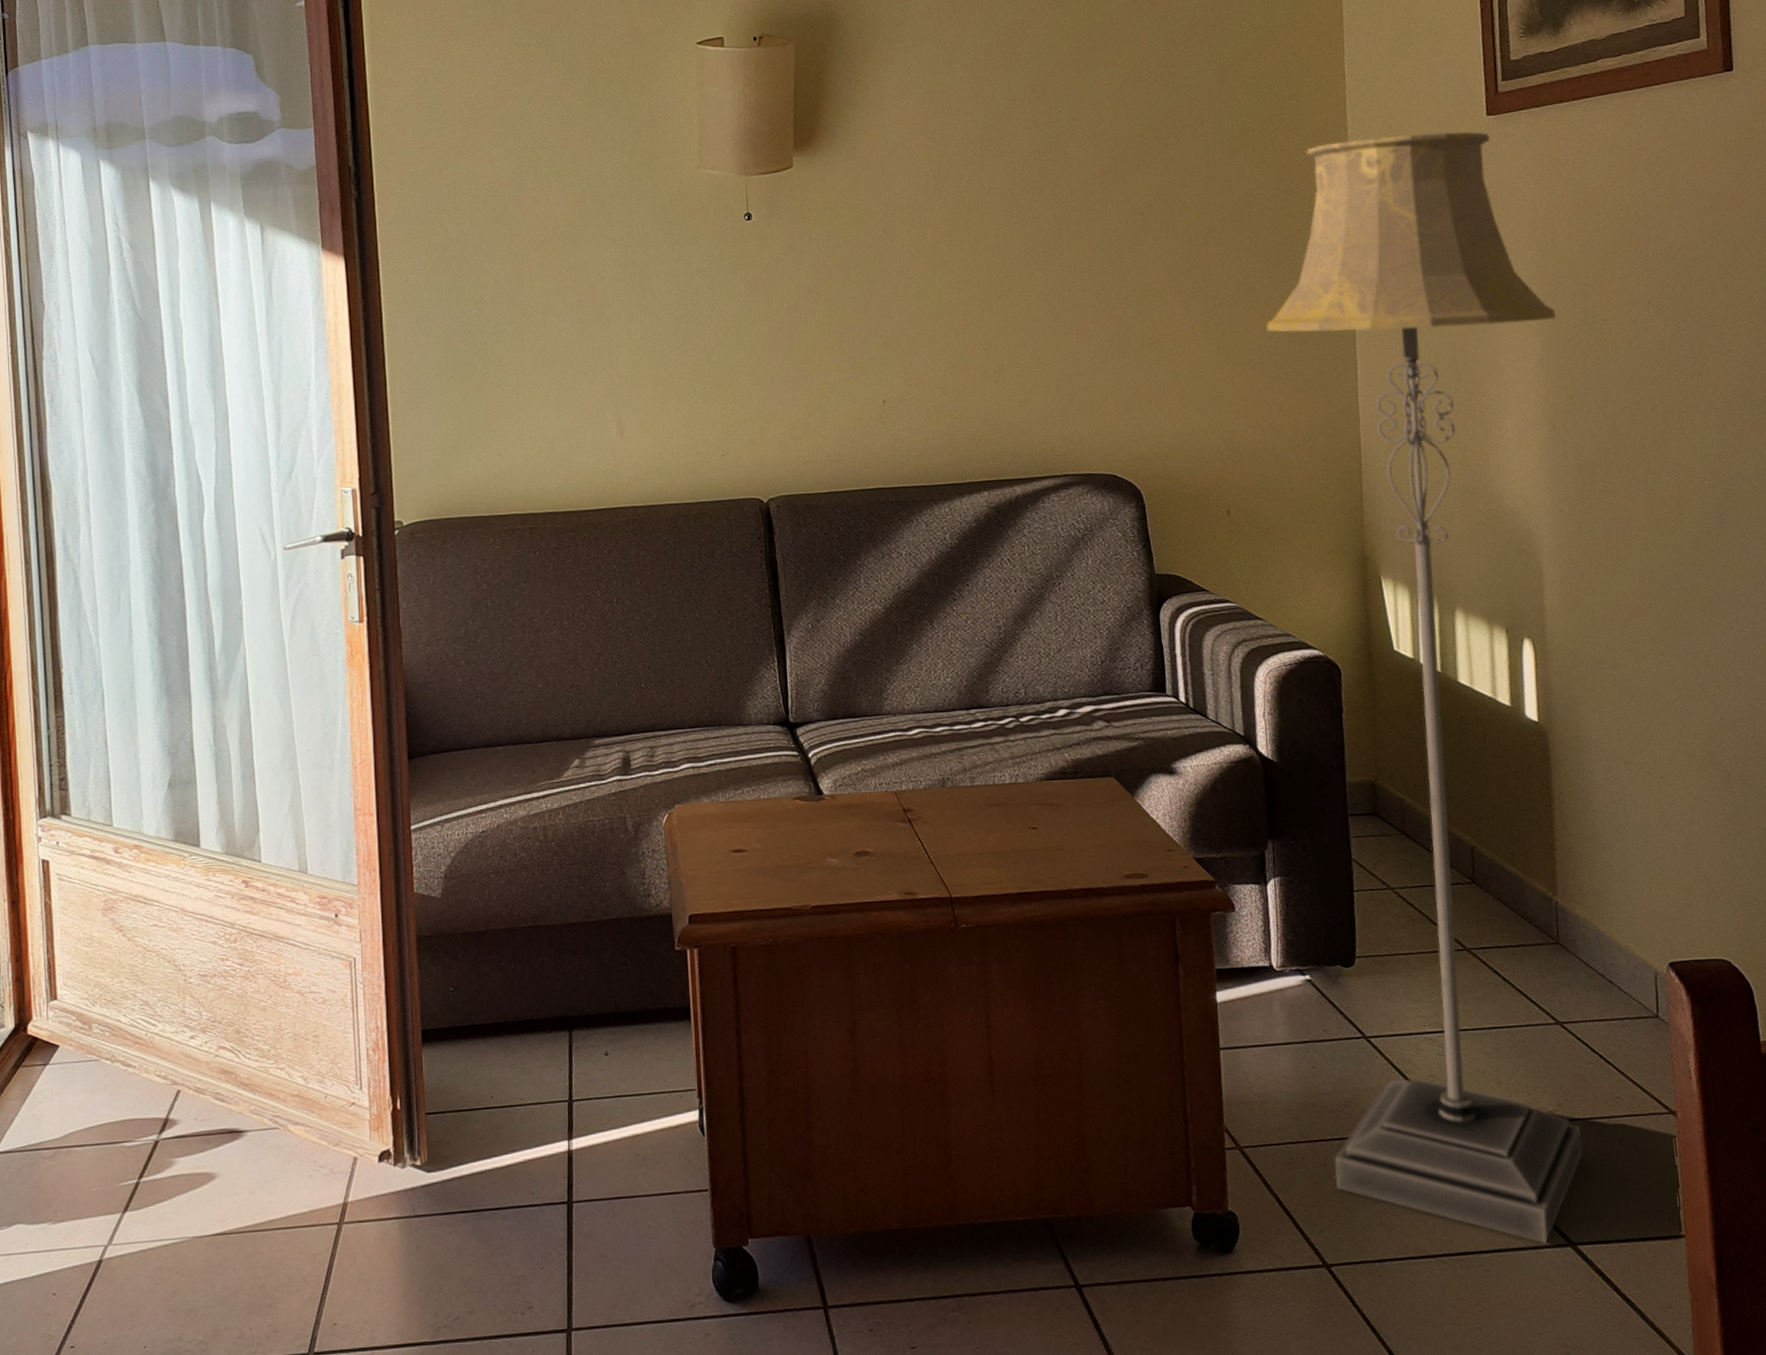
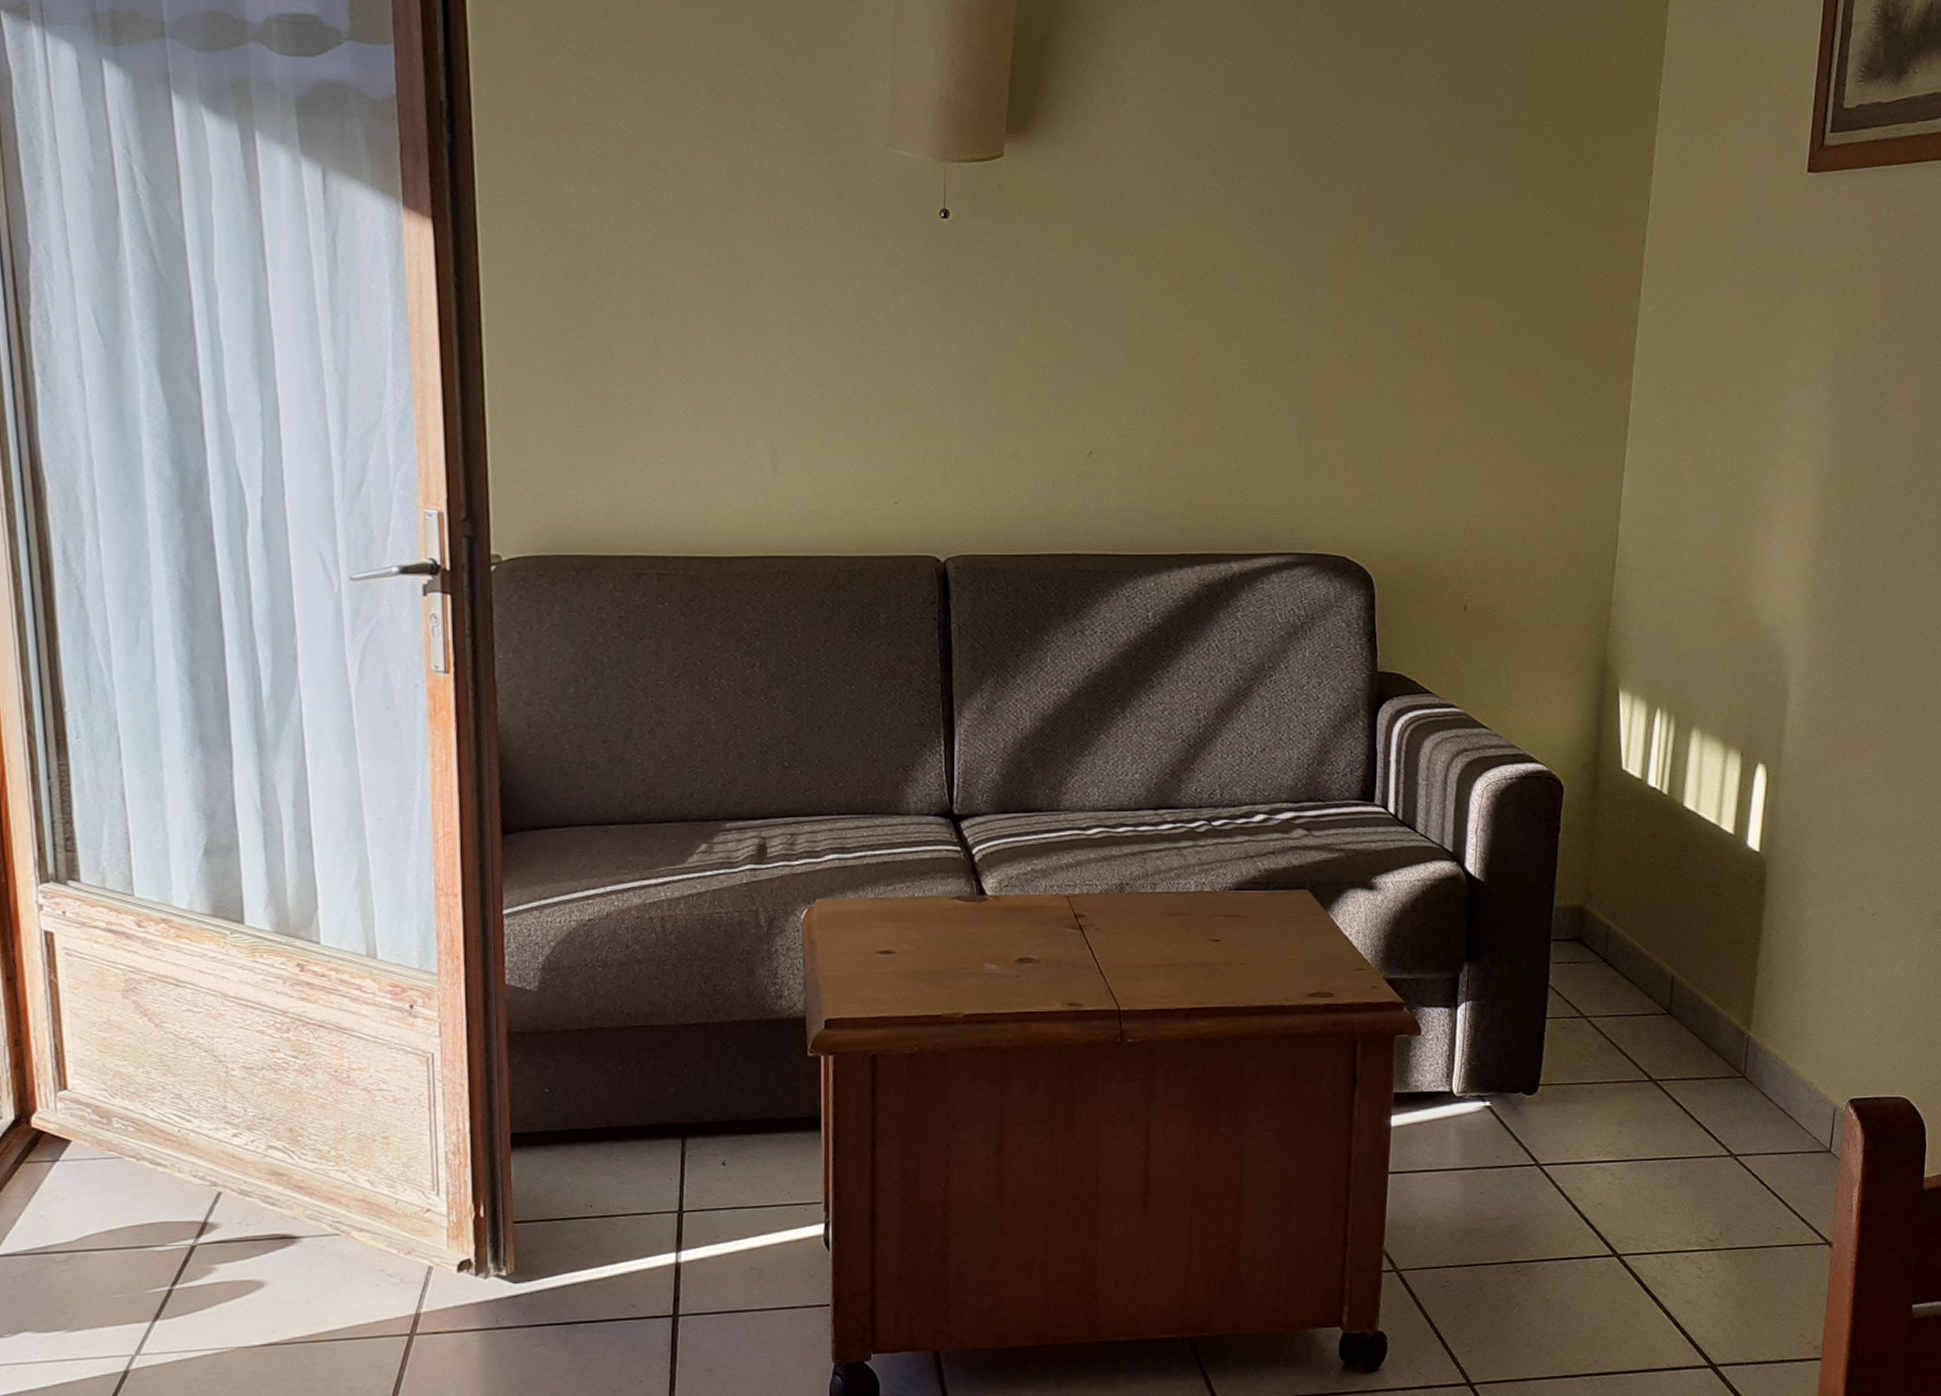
floor lamp: present [1266,131,1582,1244] -> none [1489,185,1846,1365]

